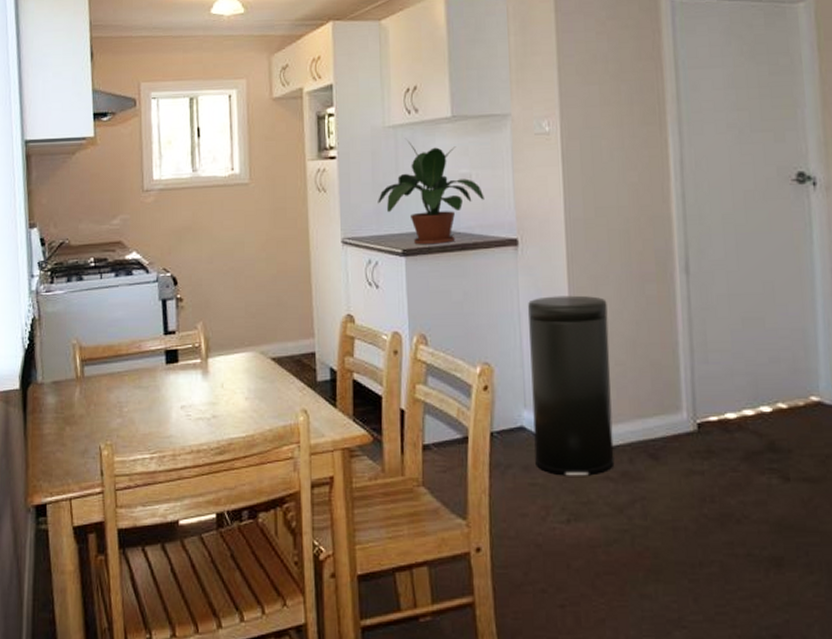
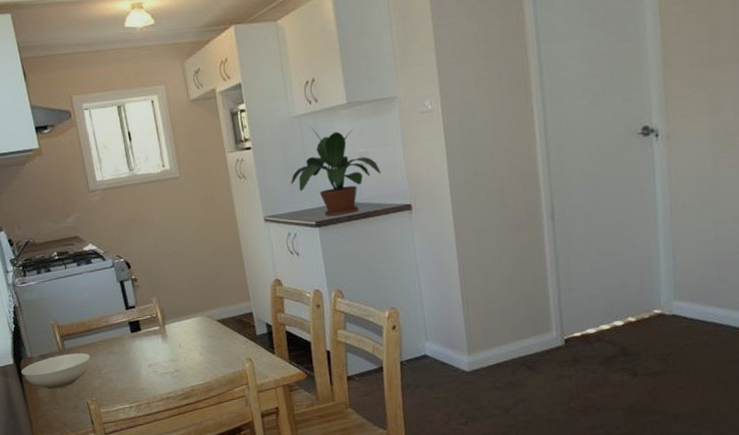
bowl: none [27,382,113,426] -> present [21,353,91,390]
pedal bin: present [527,295,615,476] -> none [423,246,500,390]

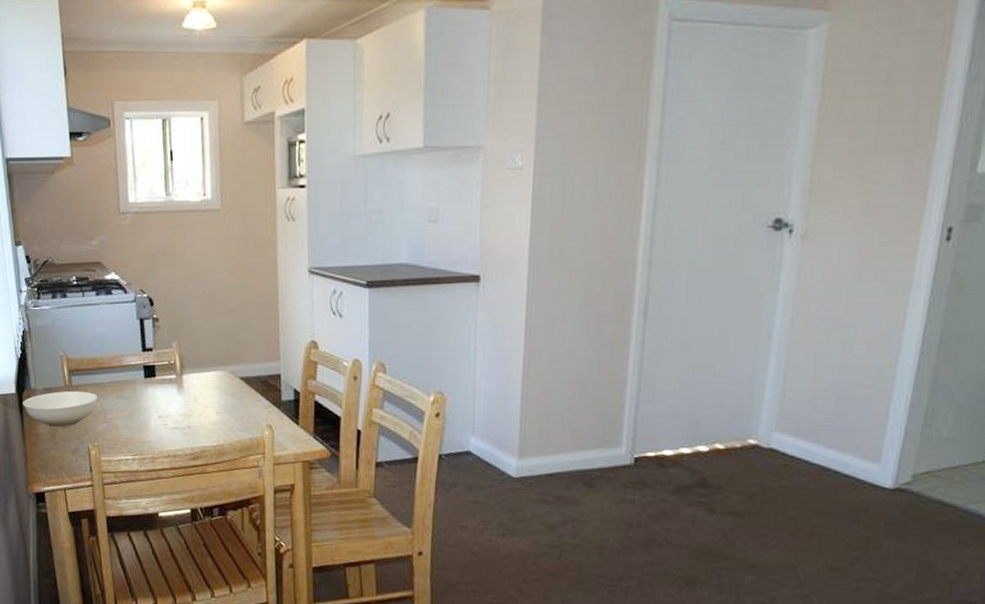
potted plant: present [291,128,381,217] -> none [345,171,450,278]

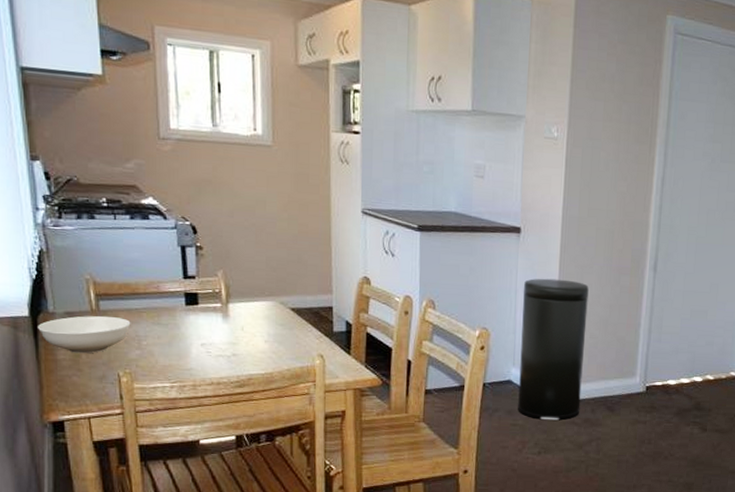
pedal bin: none [478,332,562,498] -> present [518,278,589,421]

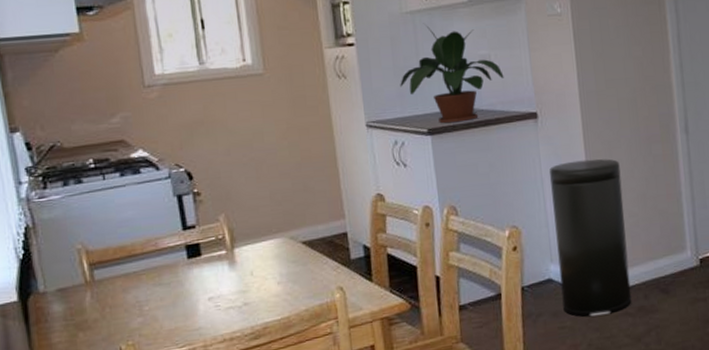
bowl: present [38,315,131,354] -> none [28,284,130,333]
potted plant: none [398,126,495,225] -> present [400,25,504,124]

